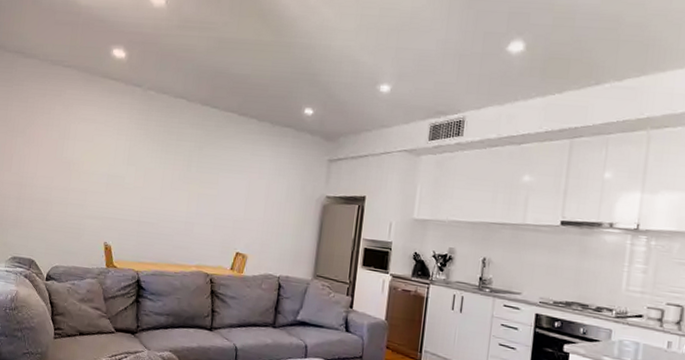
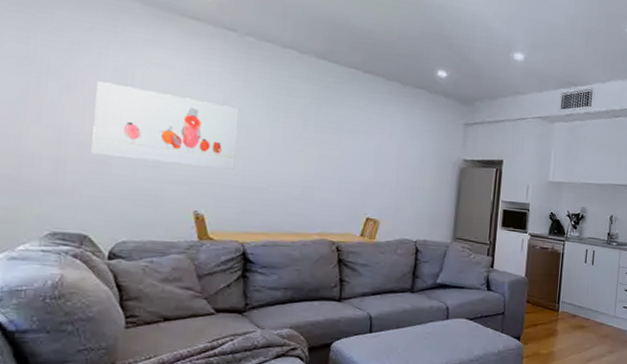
wall art: none [40,136,141,207] -> present [91,81,240,169]

